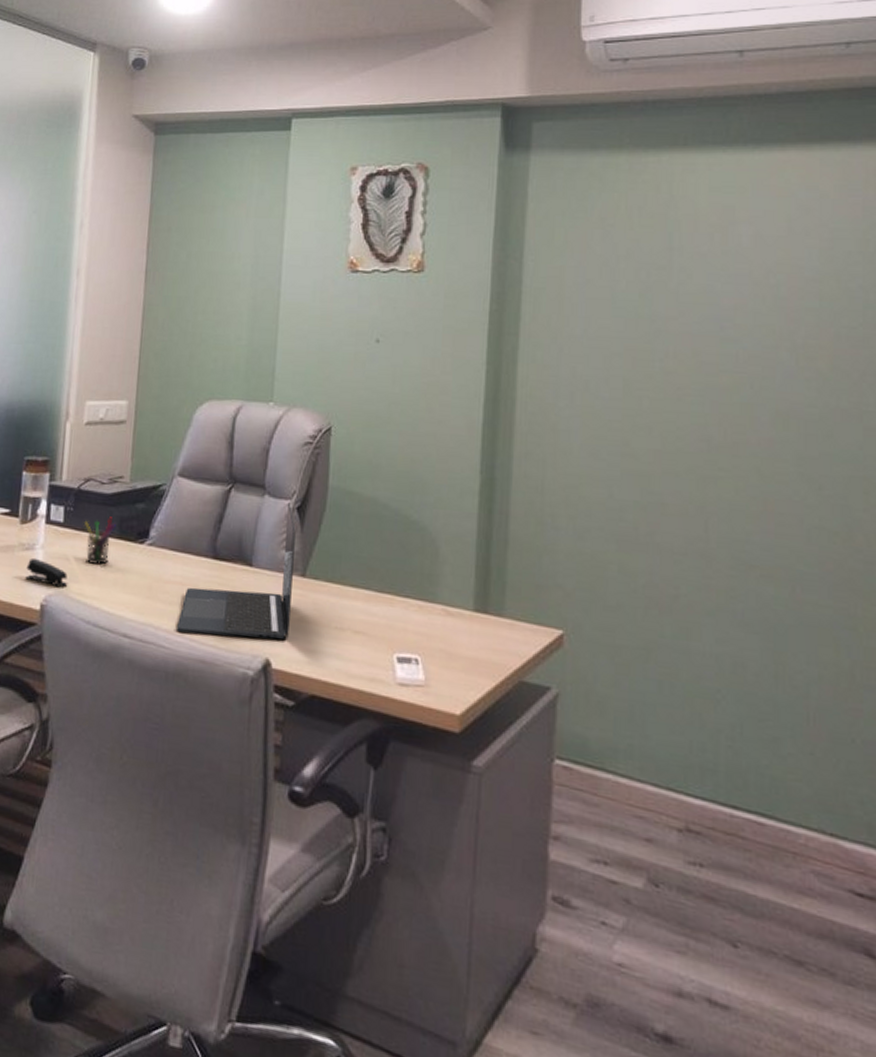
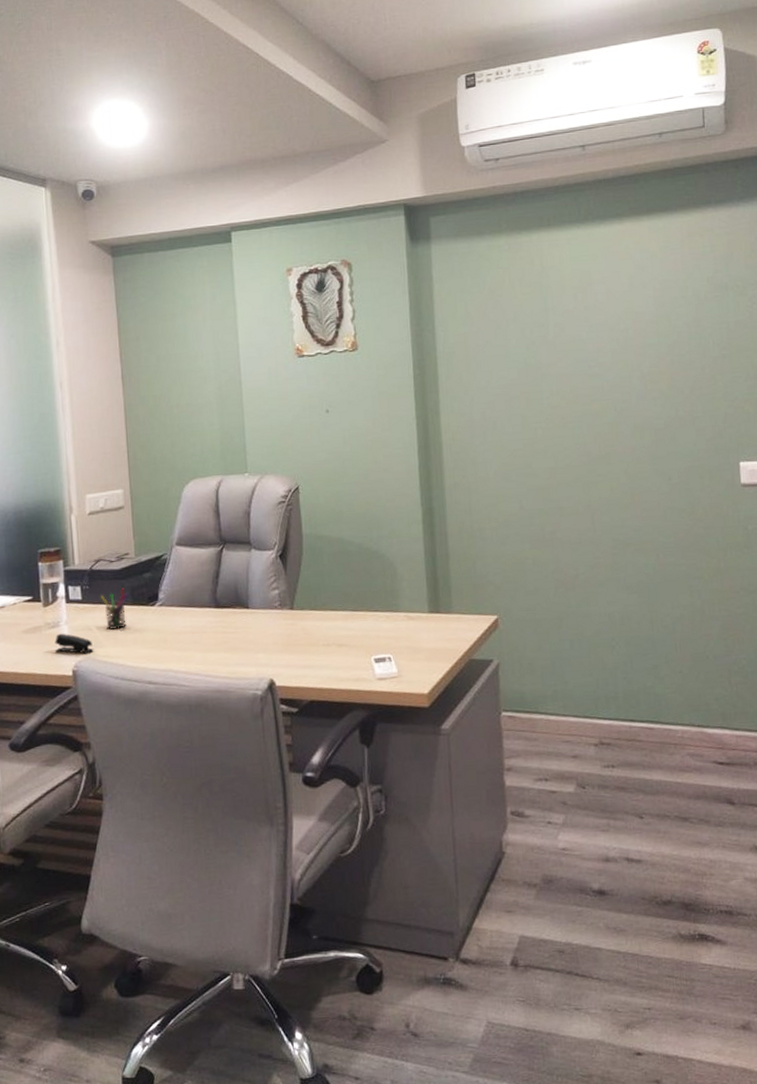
laptop: present [177,502,296,640] -> none [193,552,286,672]

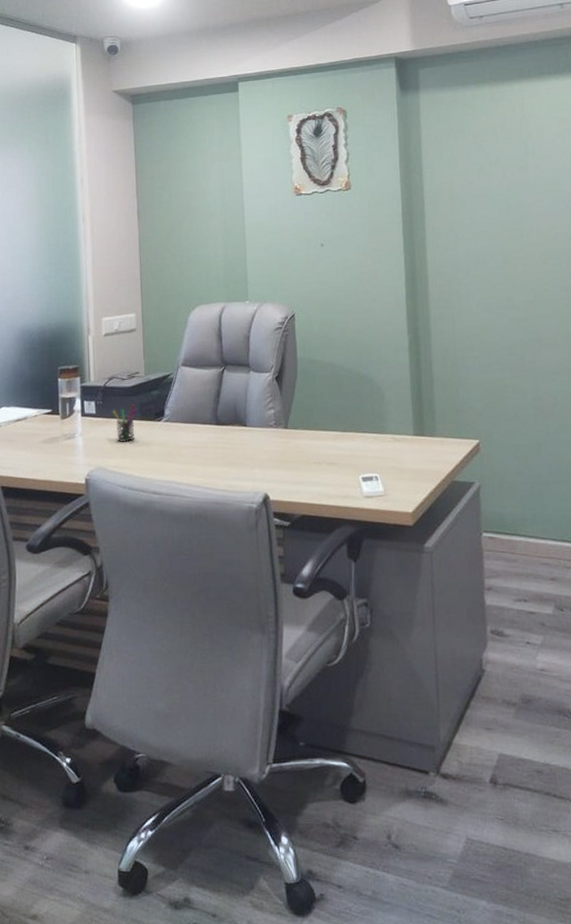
stapler: present [55,633,94,653] -> none [70,444,105,463]

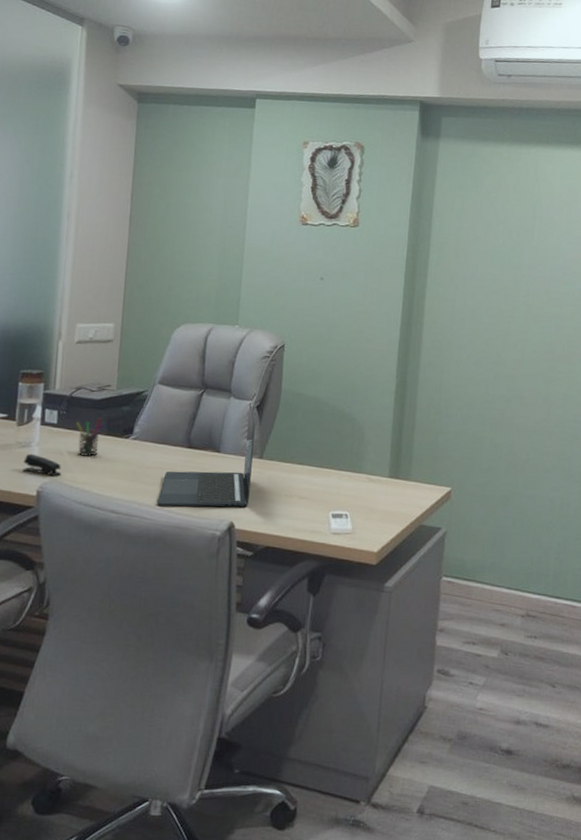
stapler: none [70,444,105,463] -> present [22,453,62,476]
laptop: none [194,375,280,484] -> present [157,403,255,507]

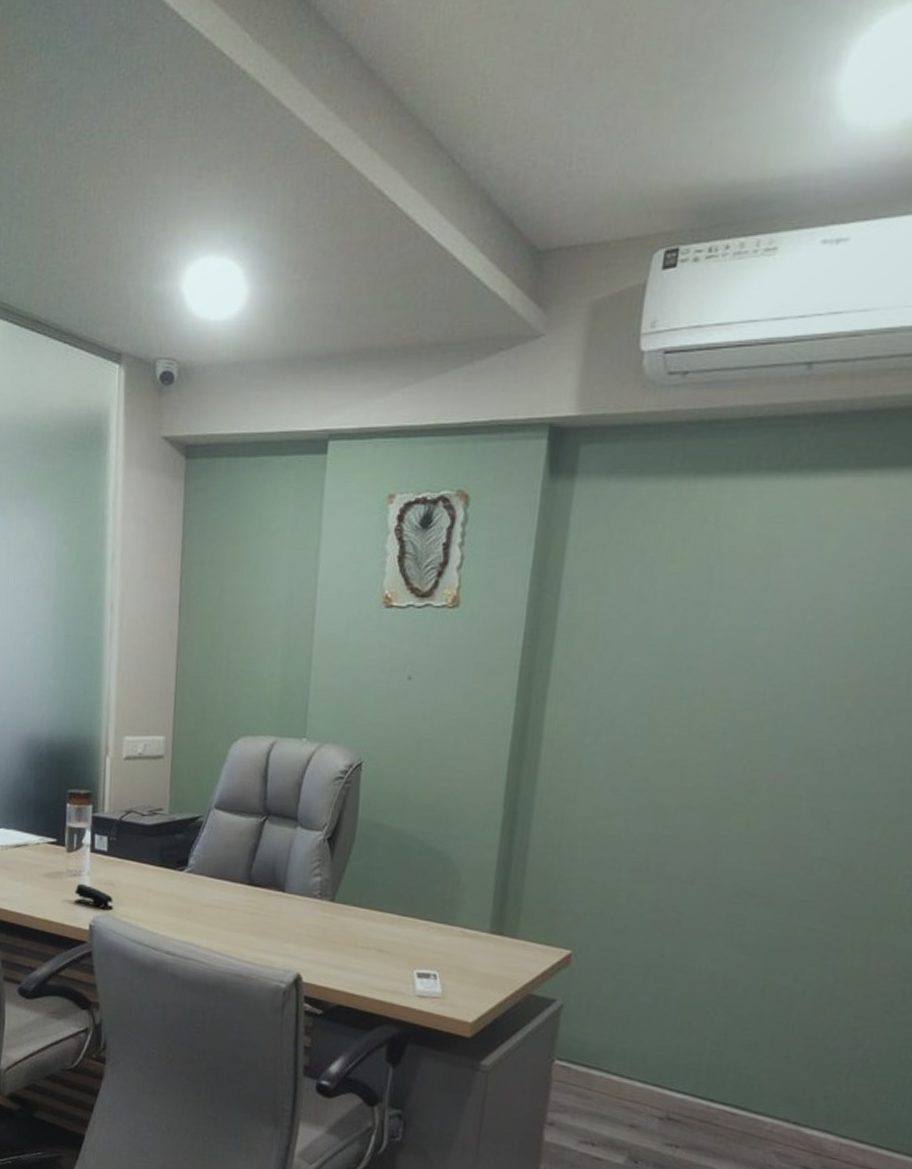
pen holder: present [75,418,104,458] -> none [126,846,157,891]
laptop: present [157,403,255,507] -> none [215,834,326,957]

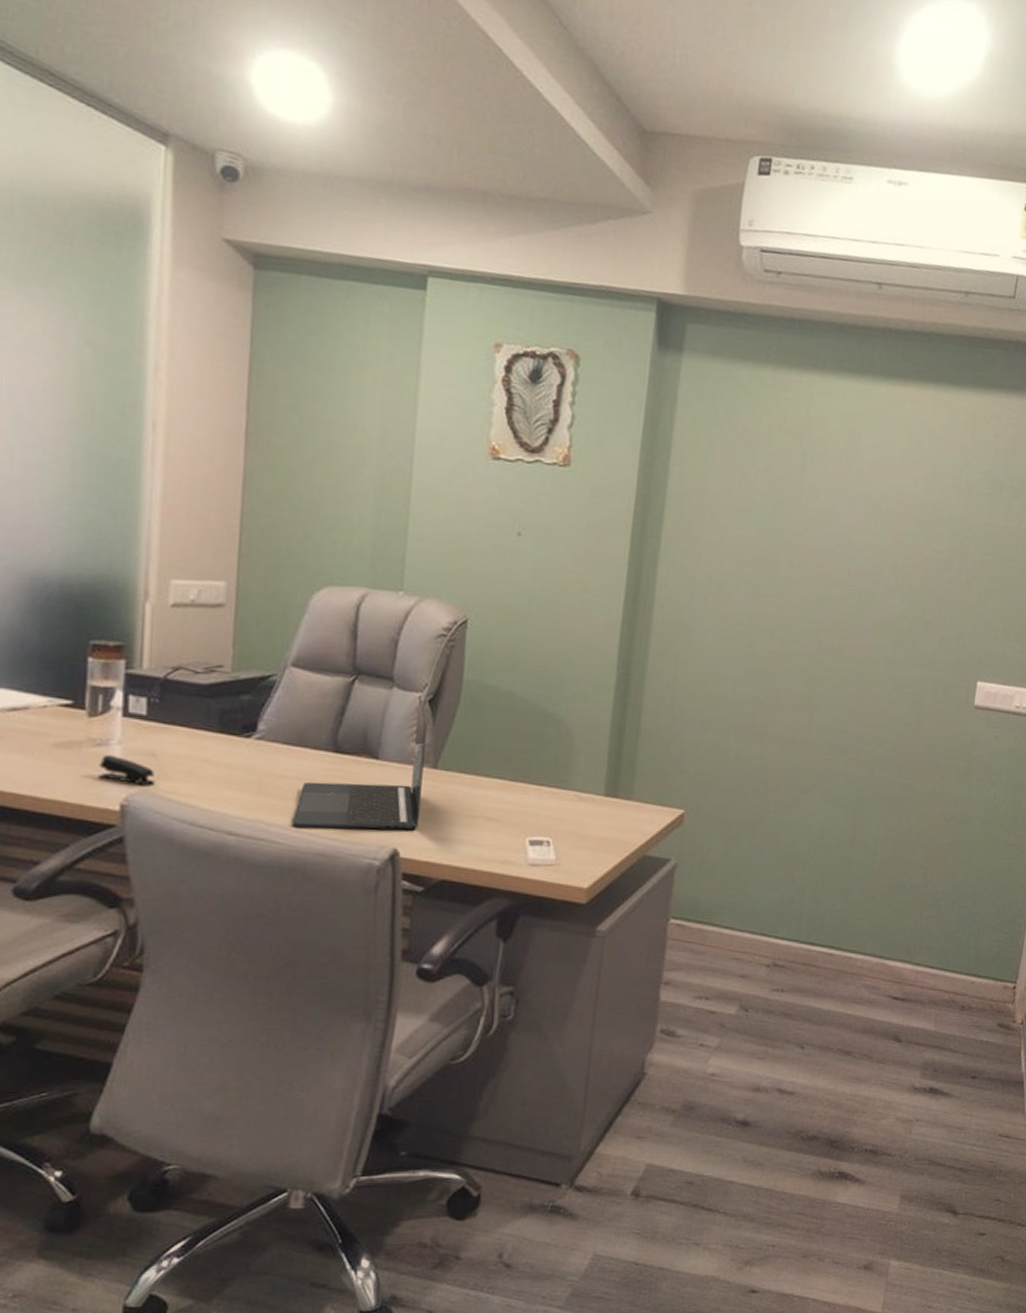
laptop: none [215,834,326,957] -> present [292,695,427,830]

